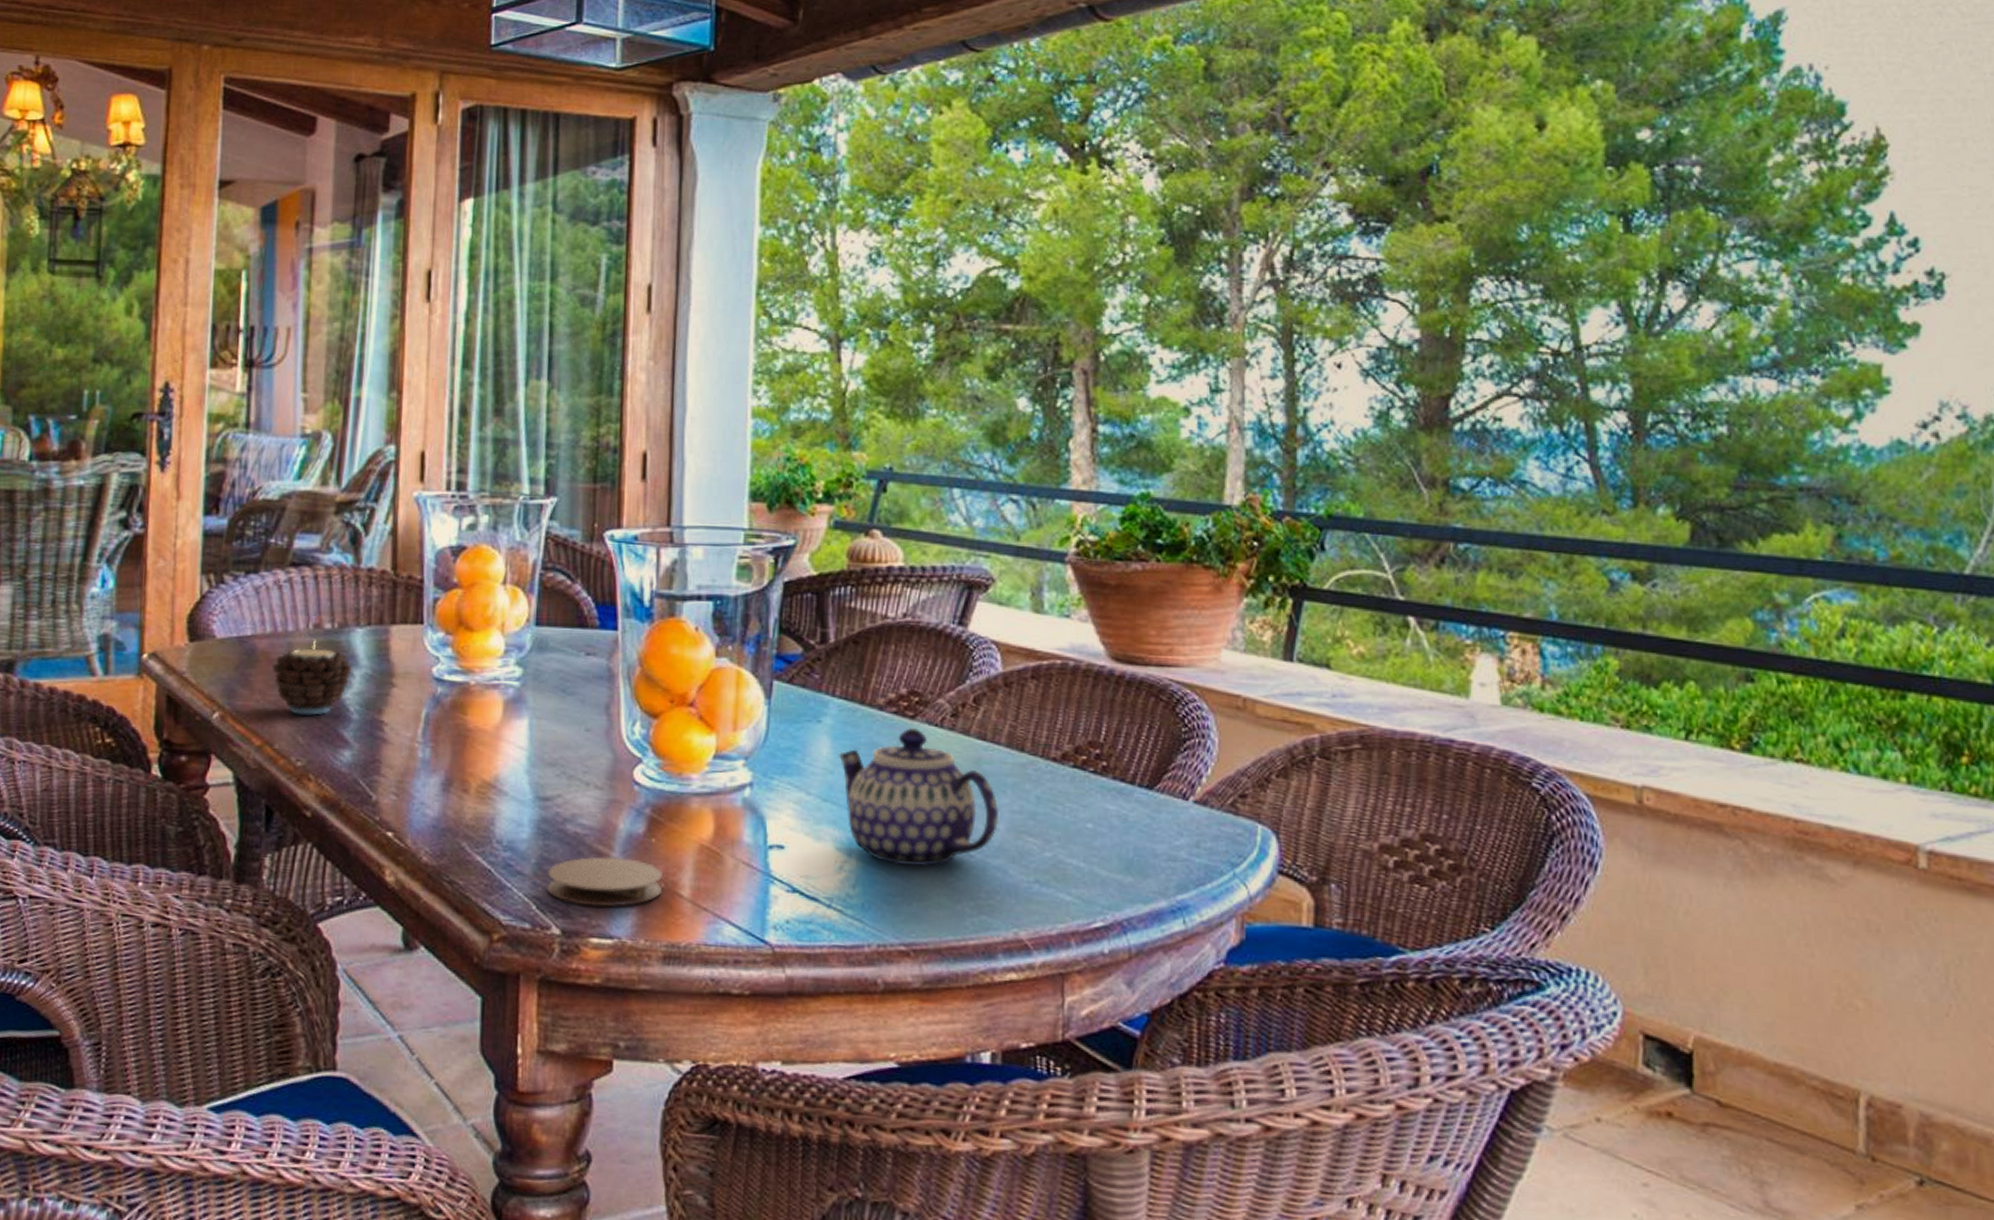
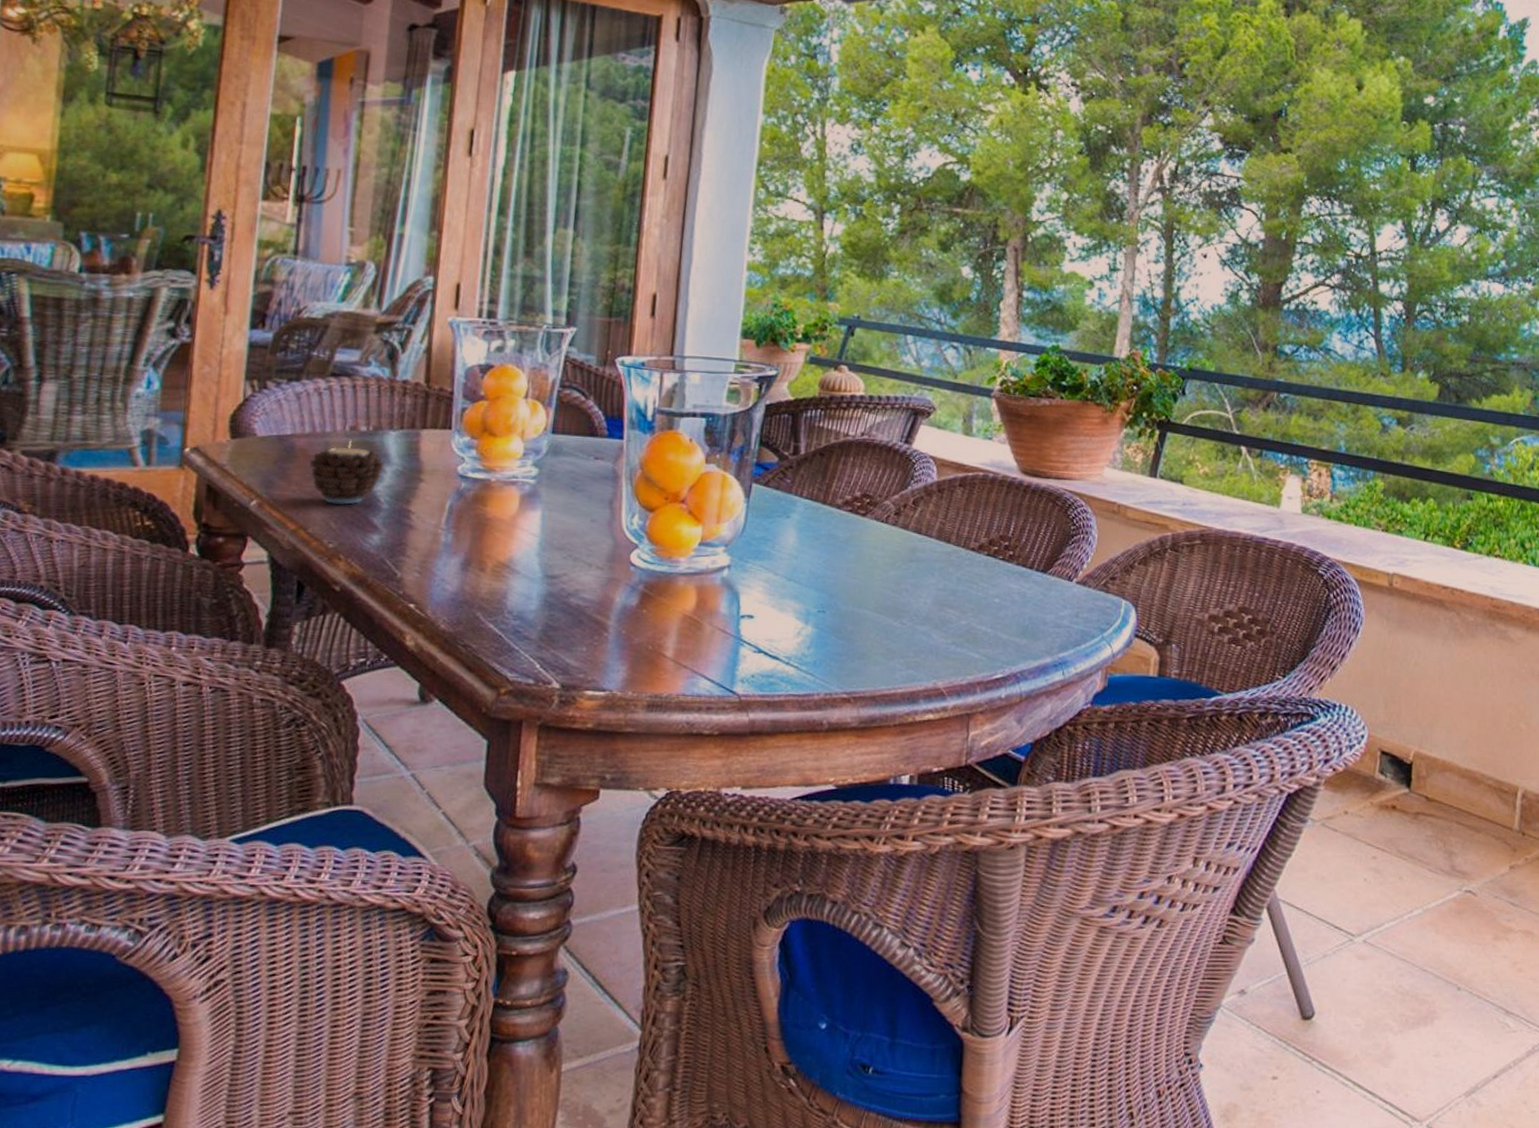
coaster: present [547,856,664,908] -> none [550,624,651,666]
teapot: present [839,728,1000,867] -> none [803,523,928,632]

